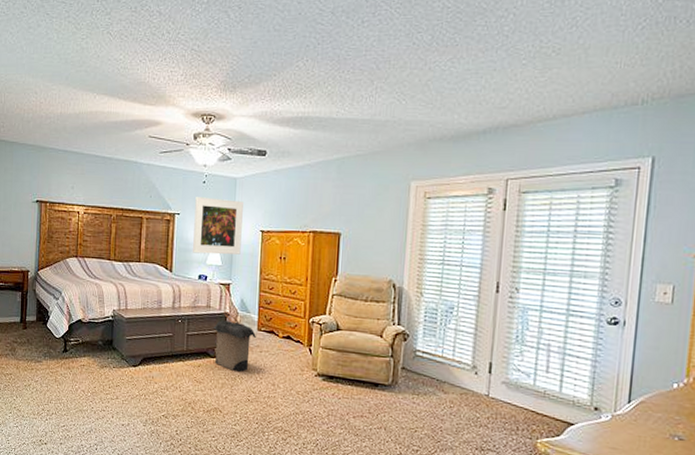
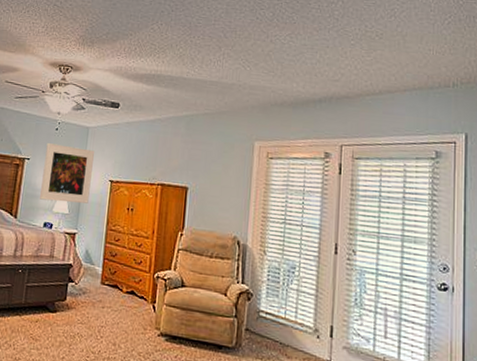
laundry hamper: present [213,310,257,372] -> none [54,261,100,329]

